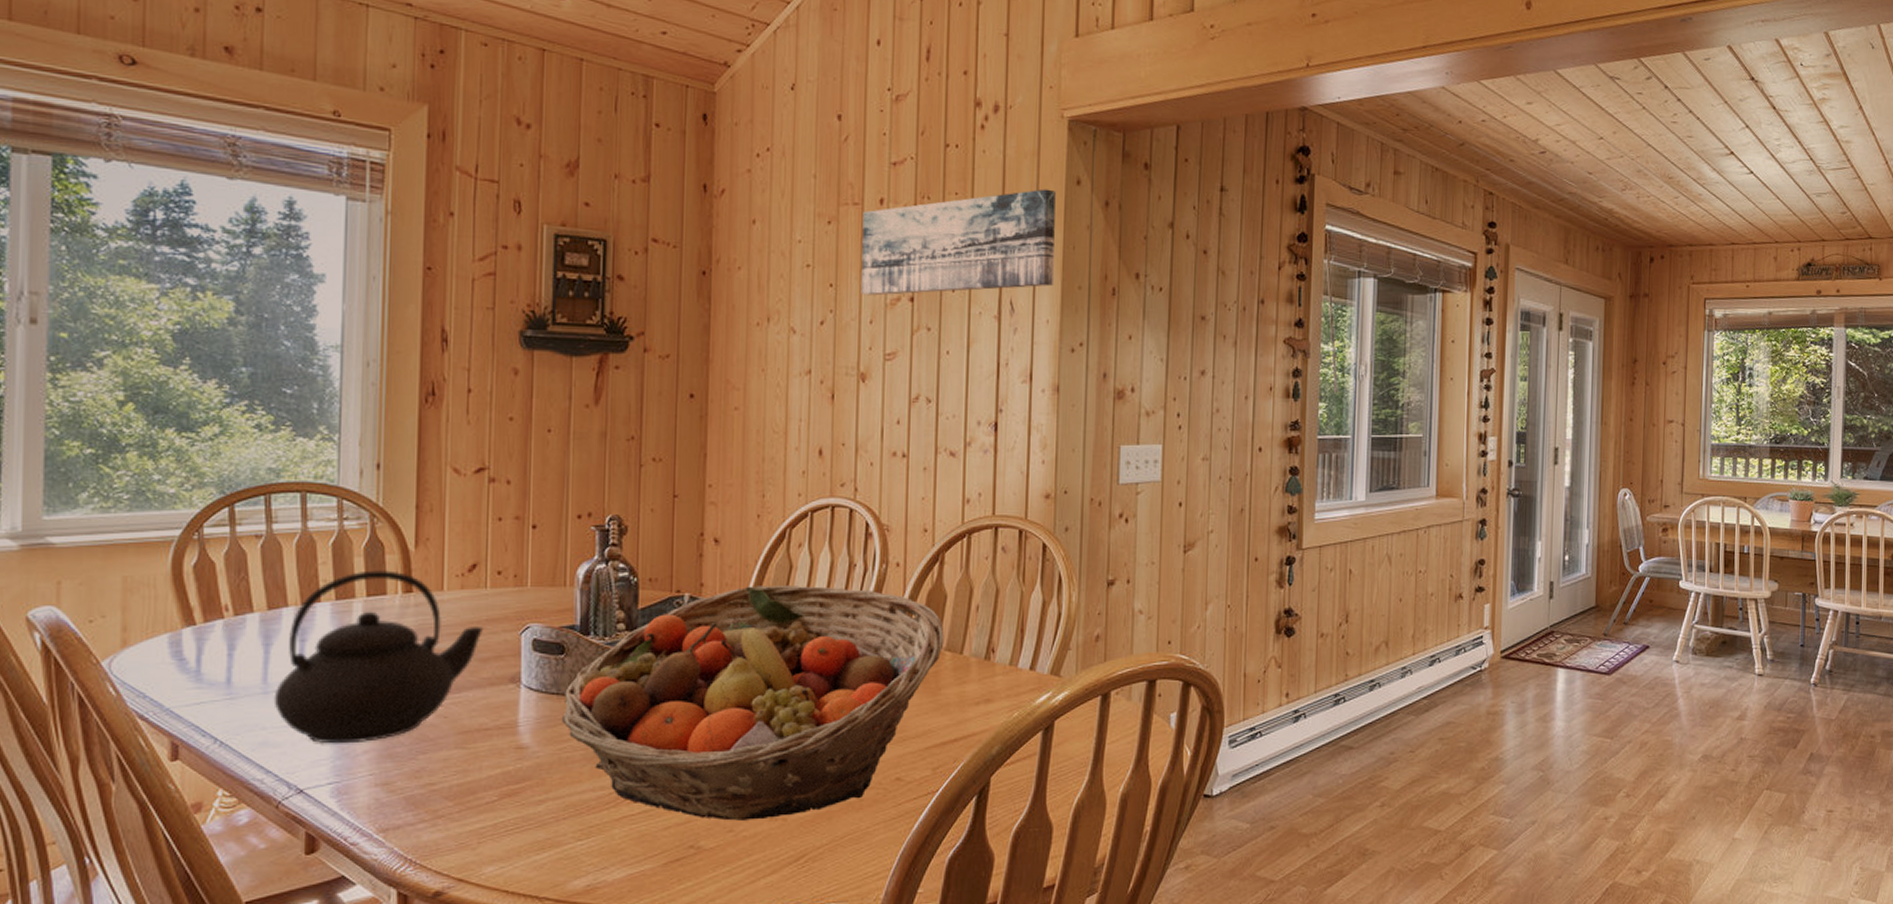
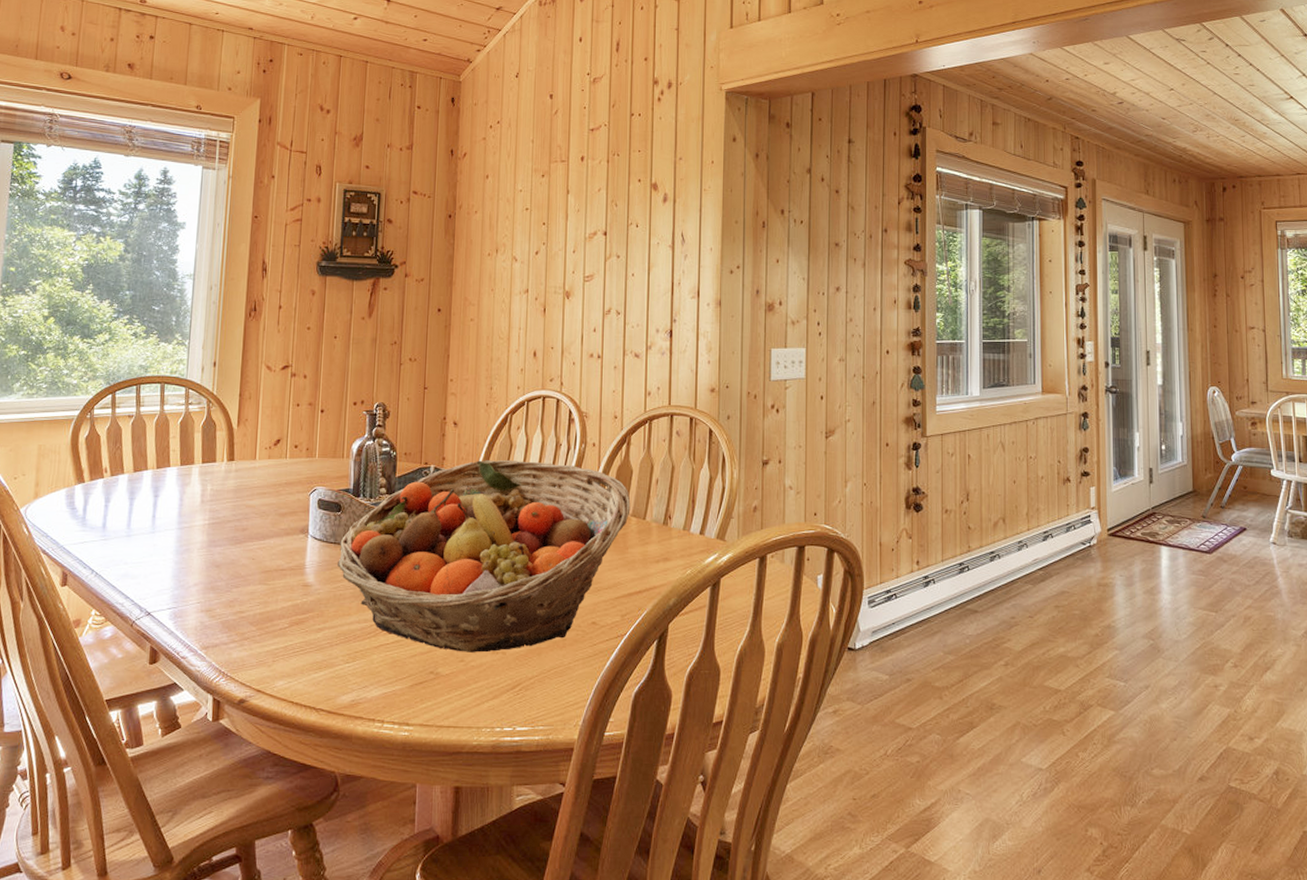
teapot: present [273,570,484,744] -> none [134,443,284,578]
wall art: present [861,189,1056,296] -> none [566,145,717,231]

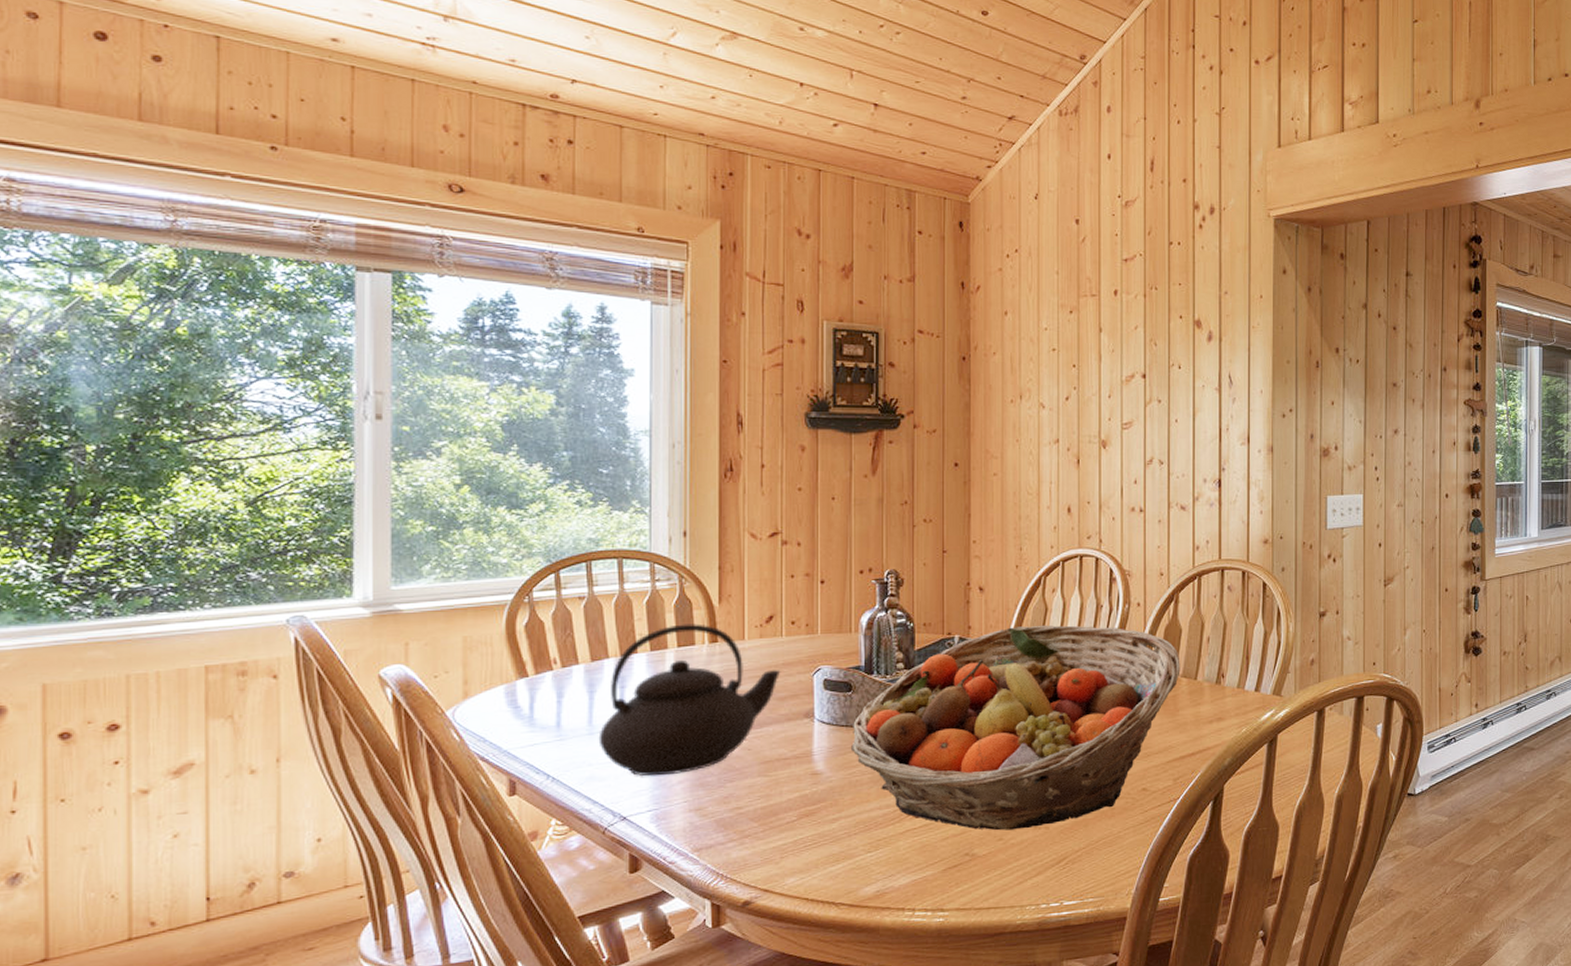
teapot: none [134,443,284,578] -> present [598,624,781,777]

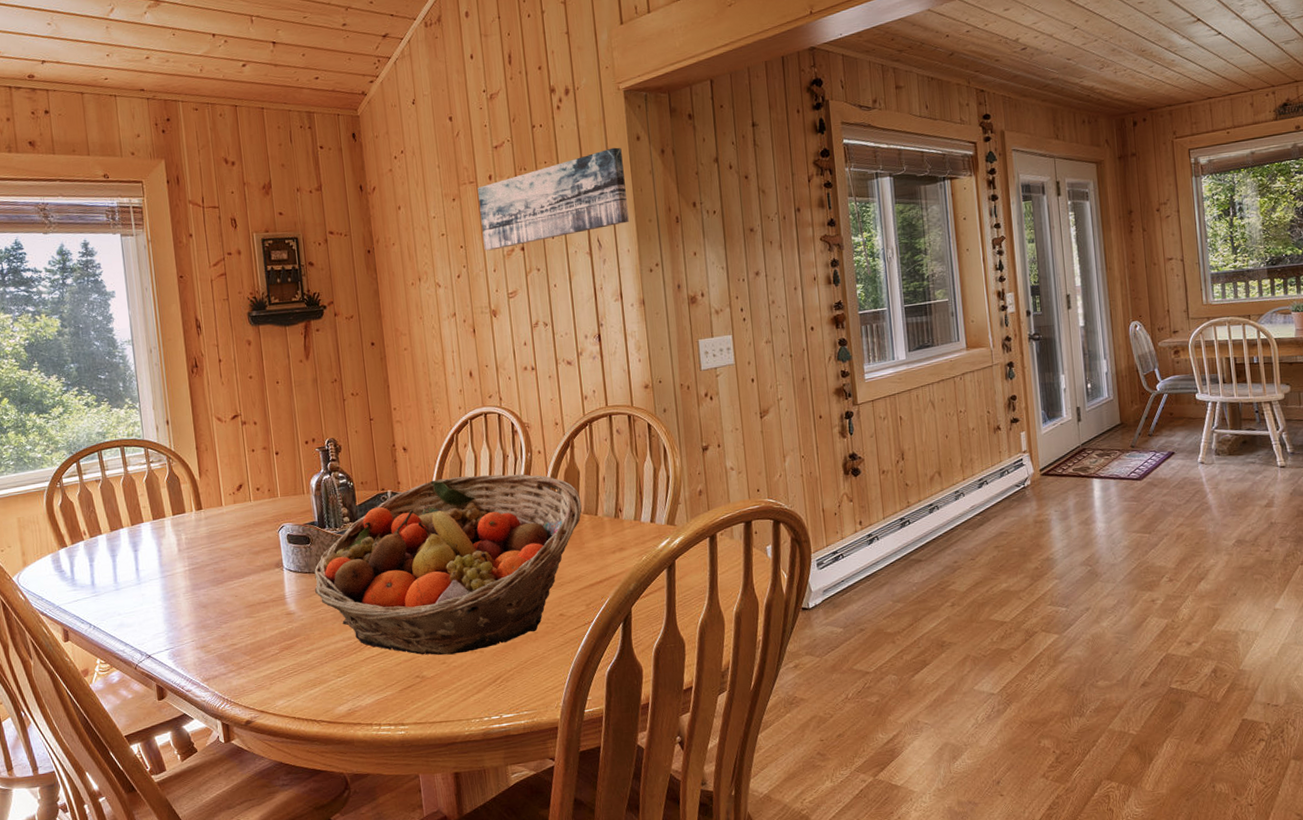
teapot: present [598,624,781,777] -> none [123,495,253,622]
wall art: none [1100,278,1266,374] -> present [478,147,630,251]

